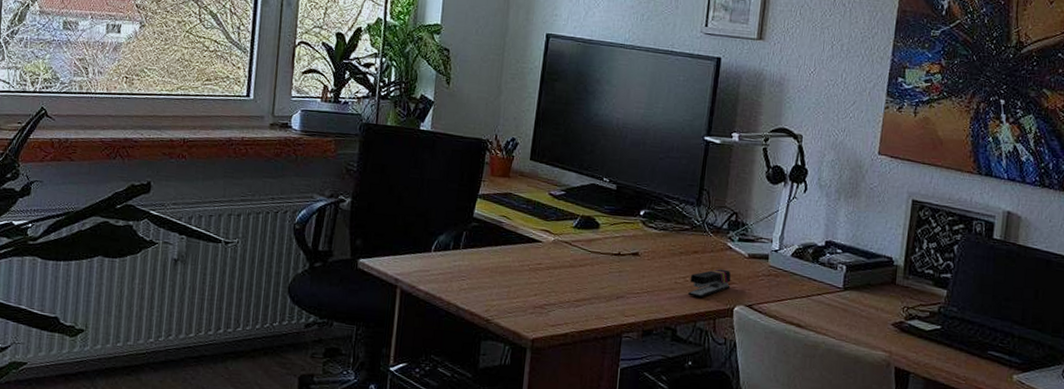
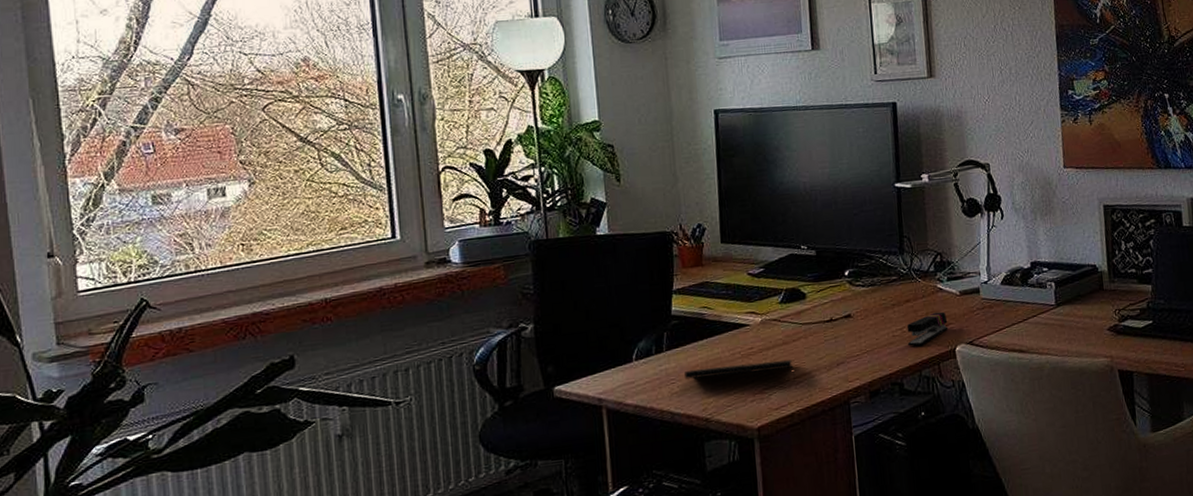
notepad: none [475,271,576,303] -> present [685,360,795,381]

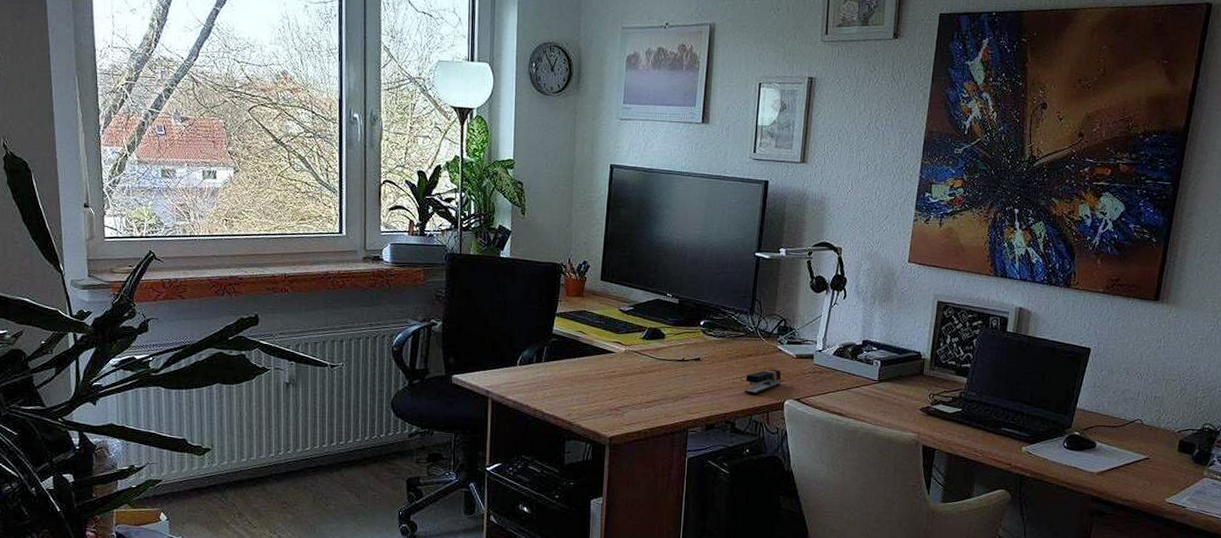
notepad: present [685,360,795,381] -> none [557,380,646,404]

